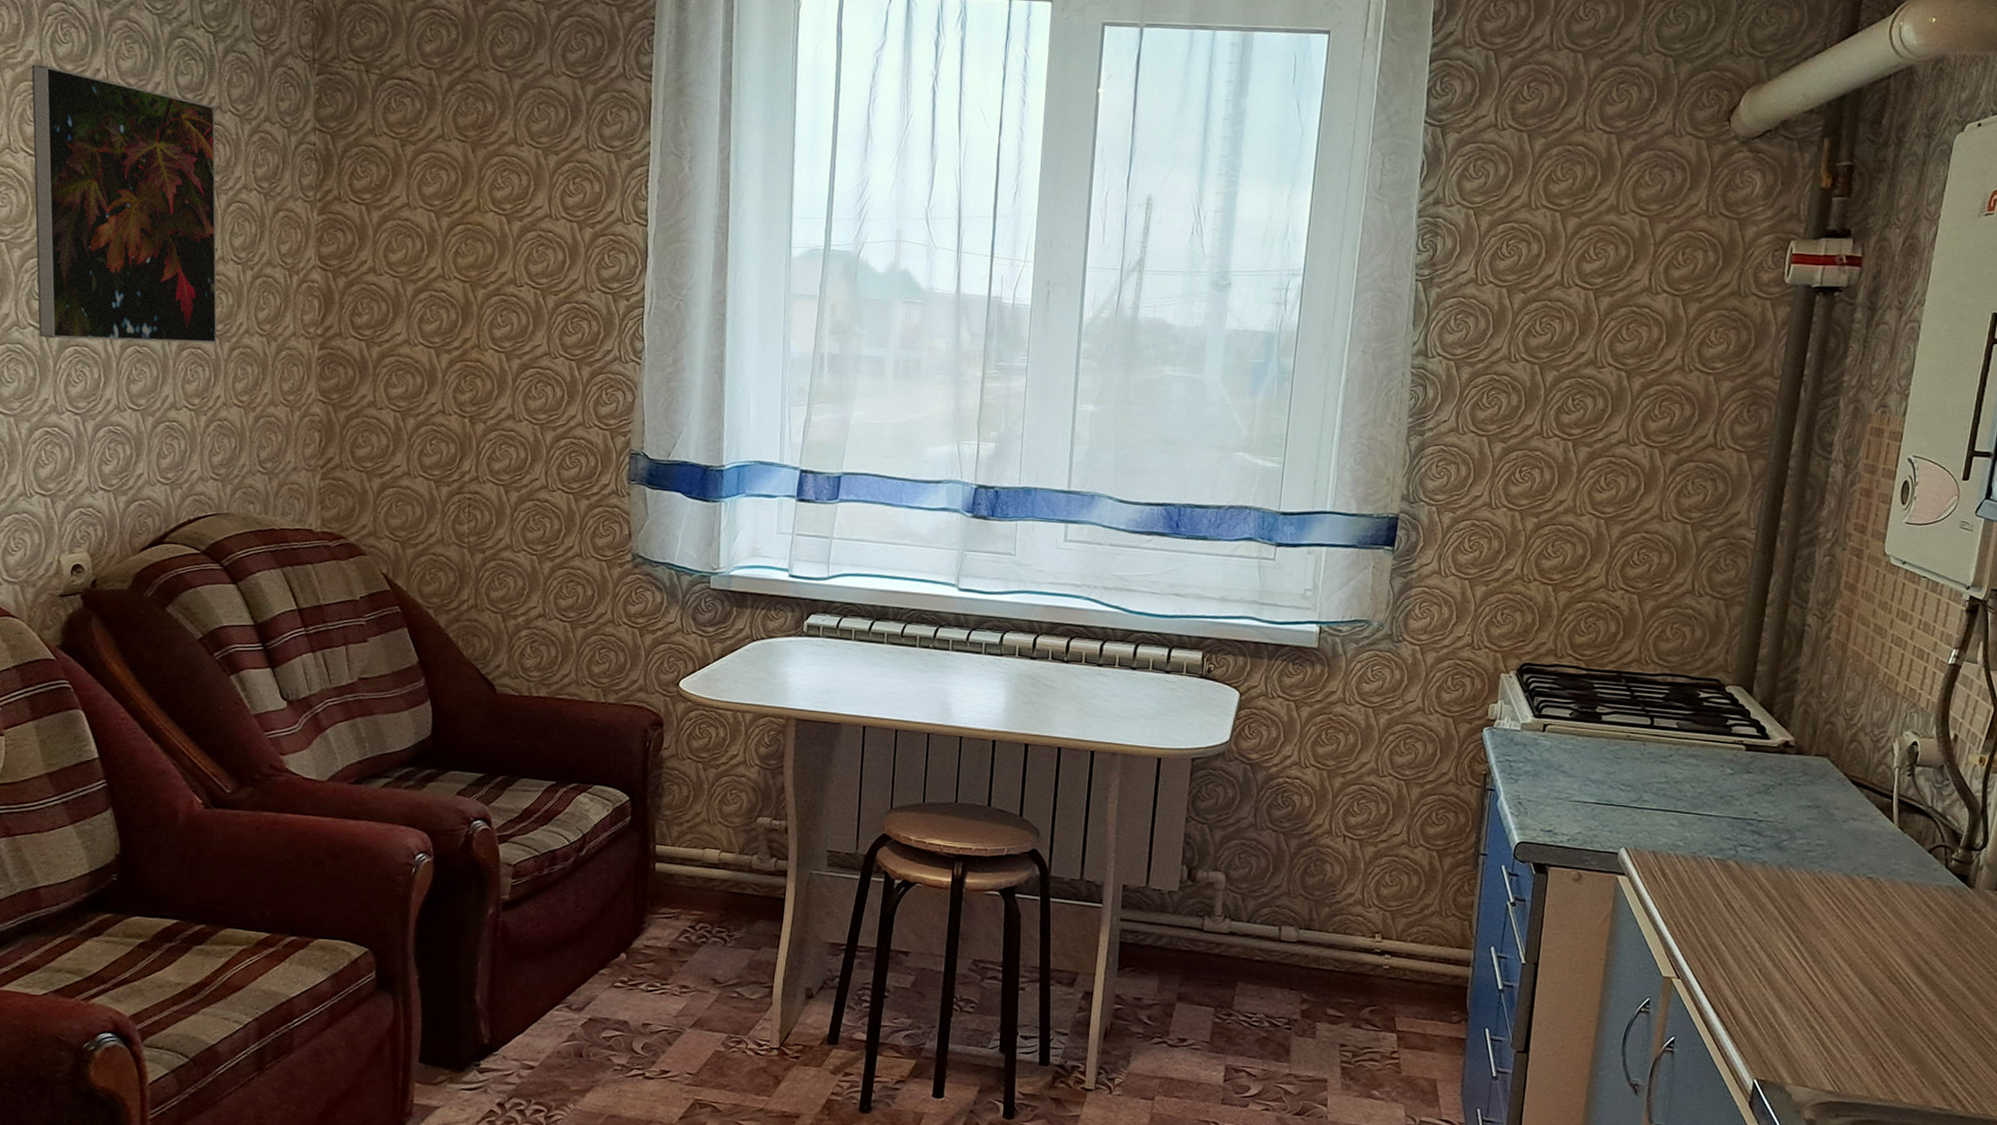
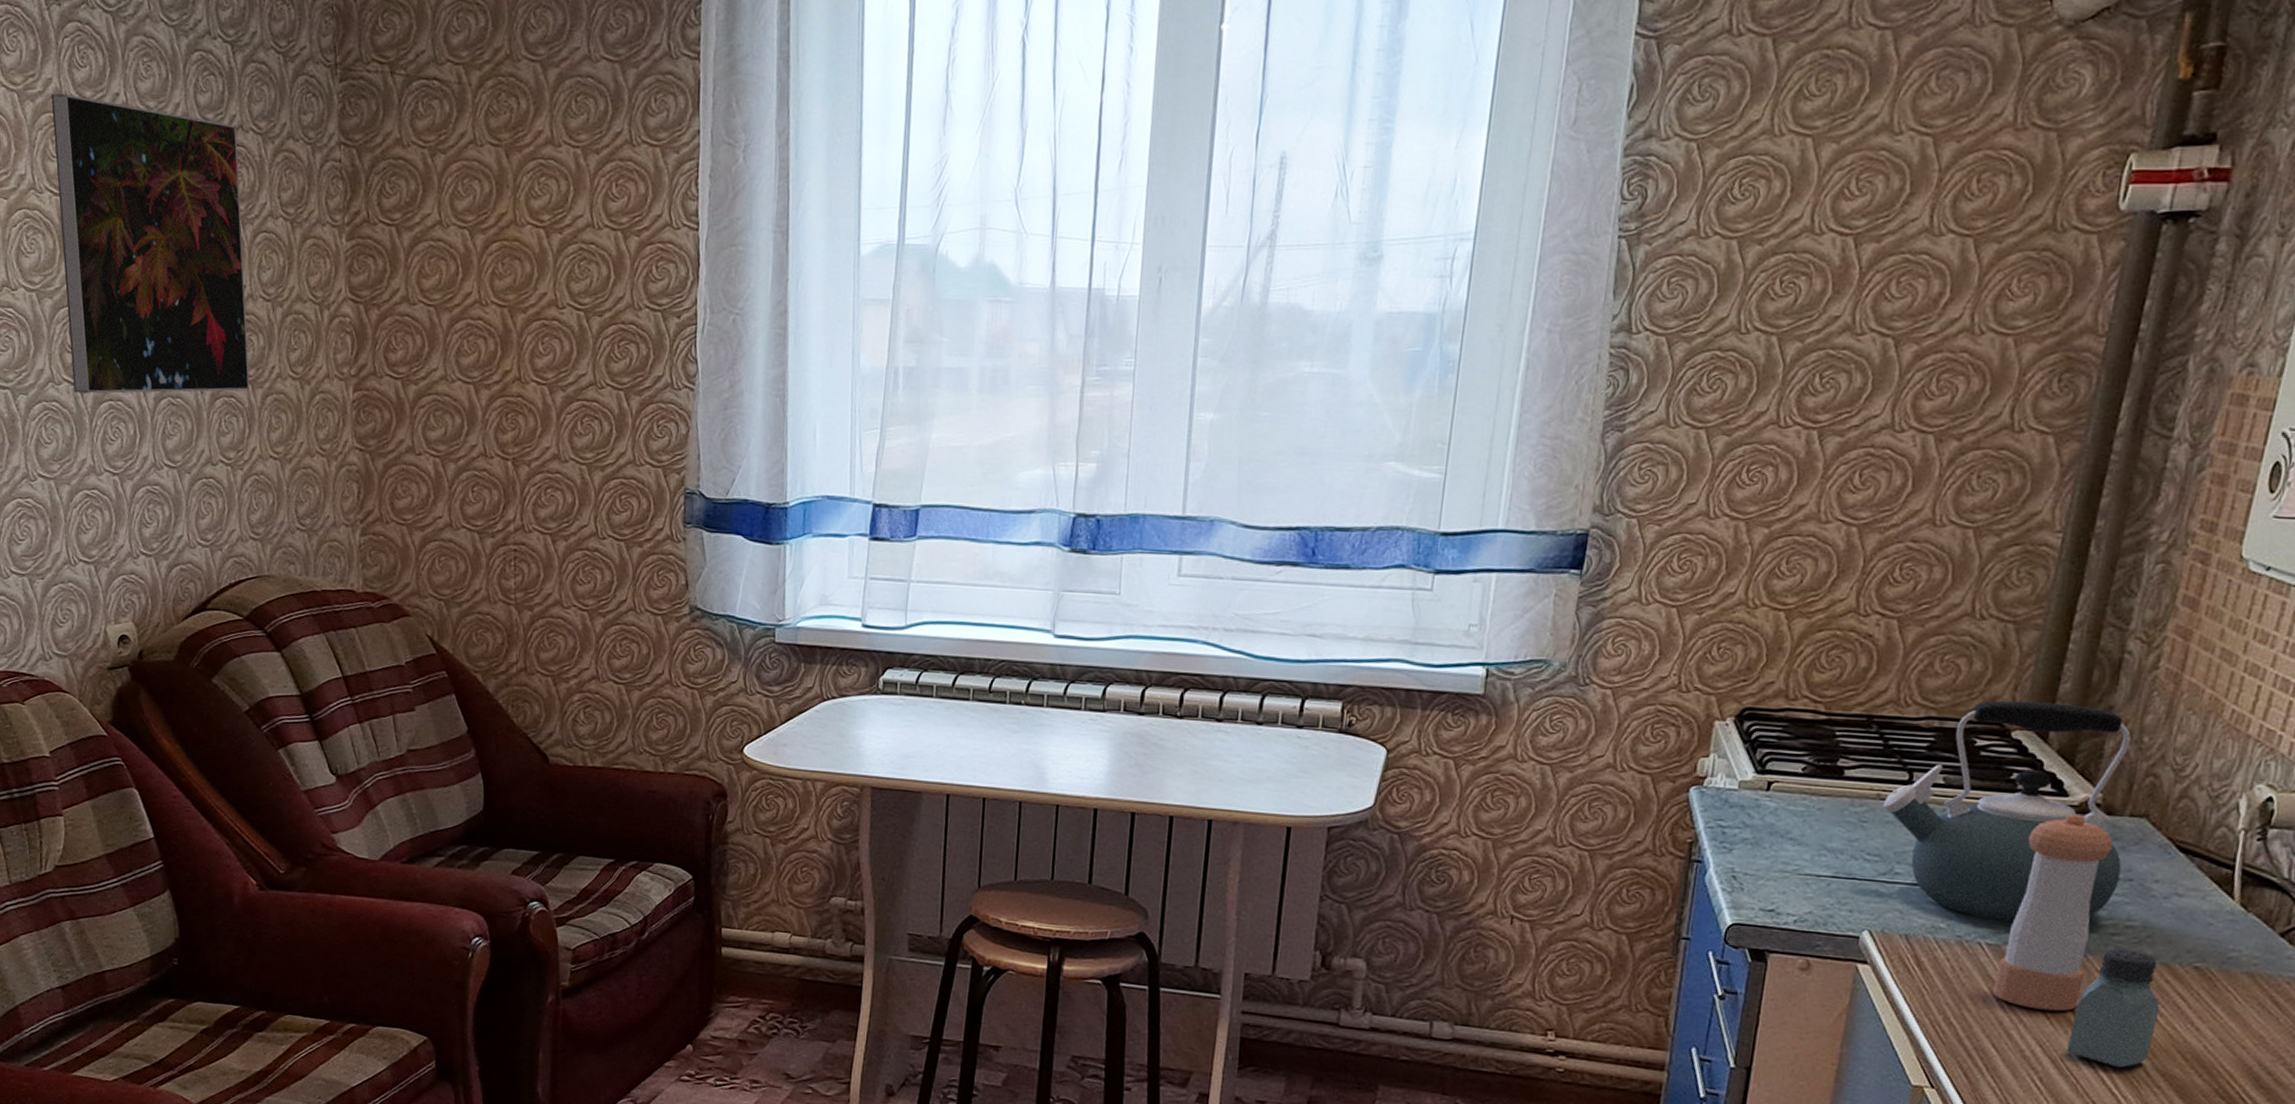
kettle: none [1632,661,1813,842] -> present [1883,700,2131,923]
pepper shaker: none [1721,753,1804,914] -> present [1992,813,2114,1012]
saltshaker: none [1778,862,1845,960] -> present [2067,948,2160,1069]

